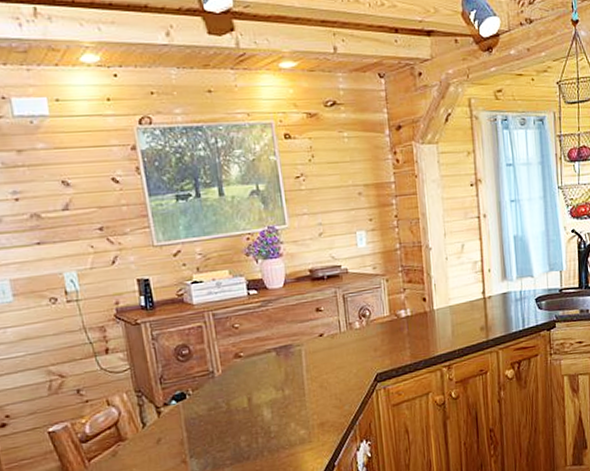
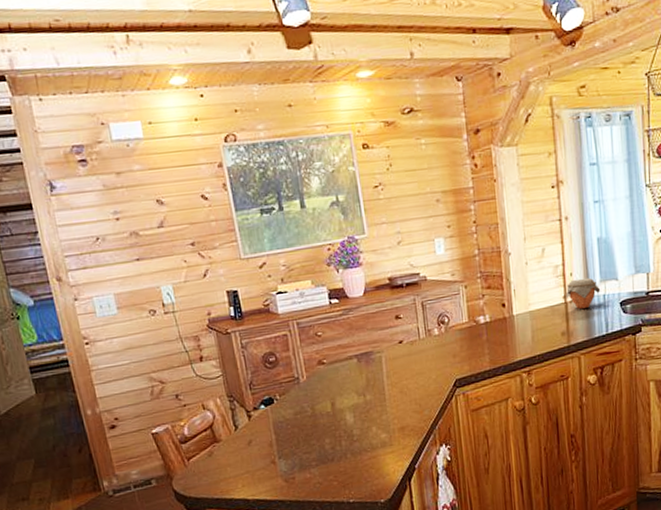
jar: none [485,274,518,304] -> present [566,277,601,309]

